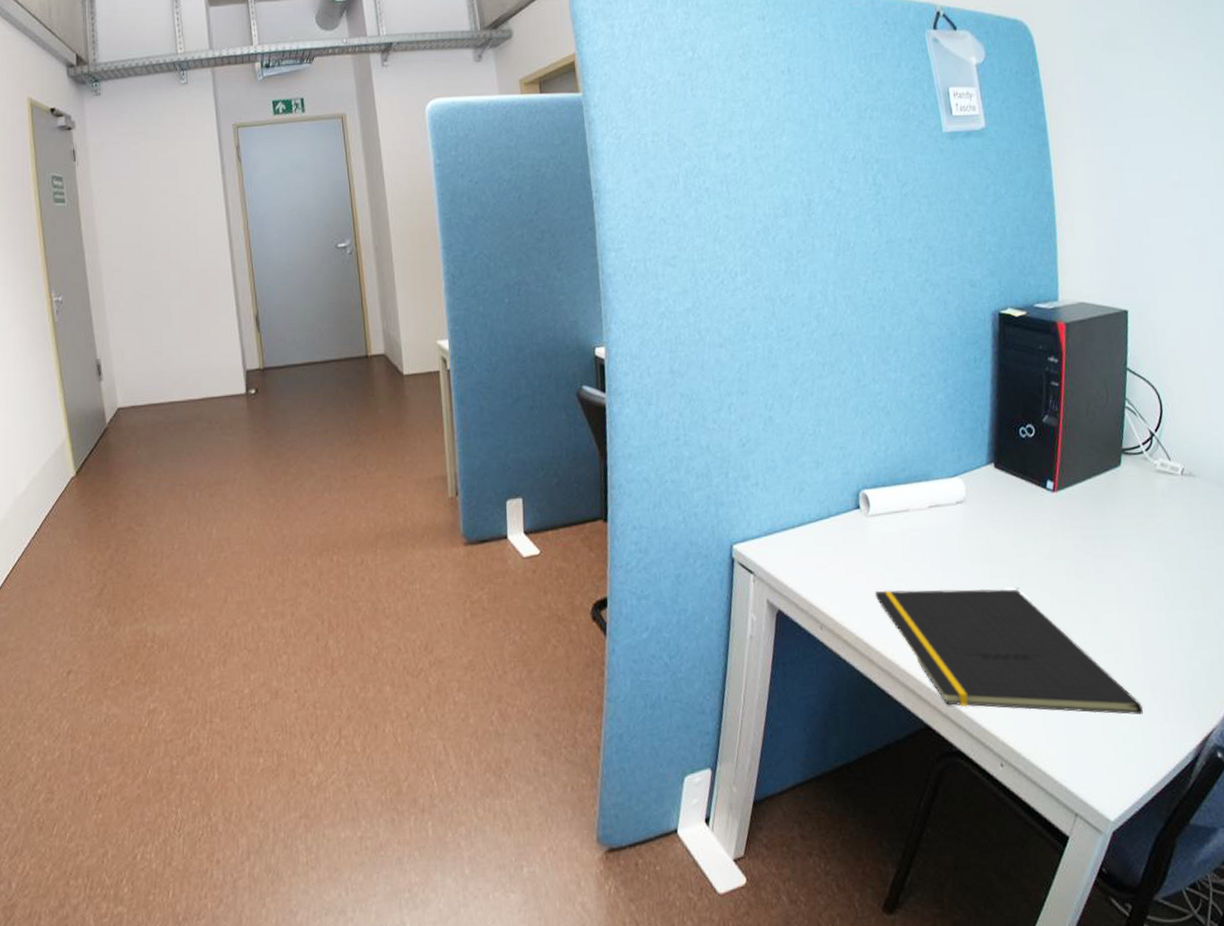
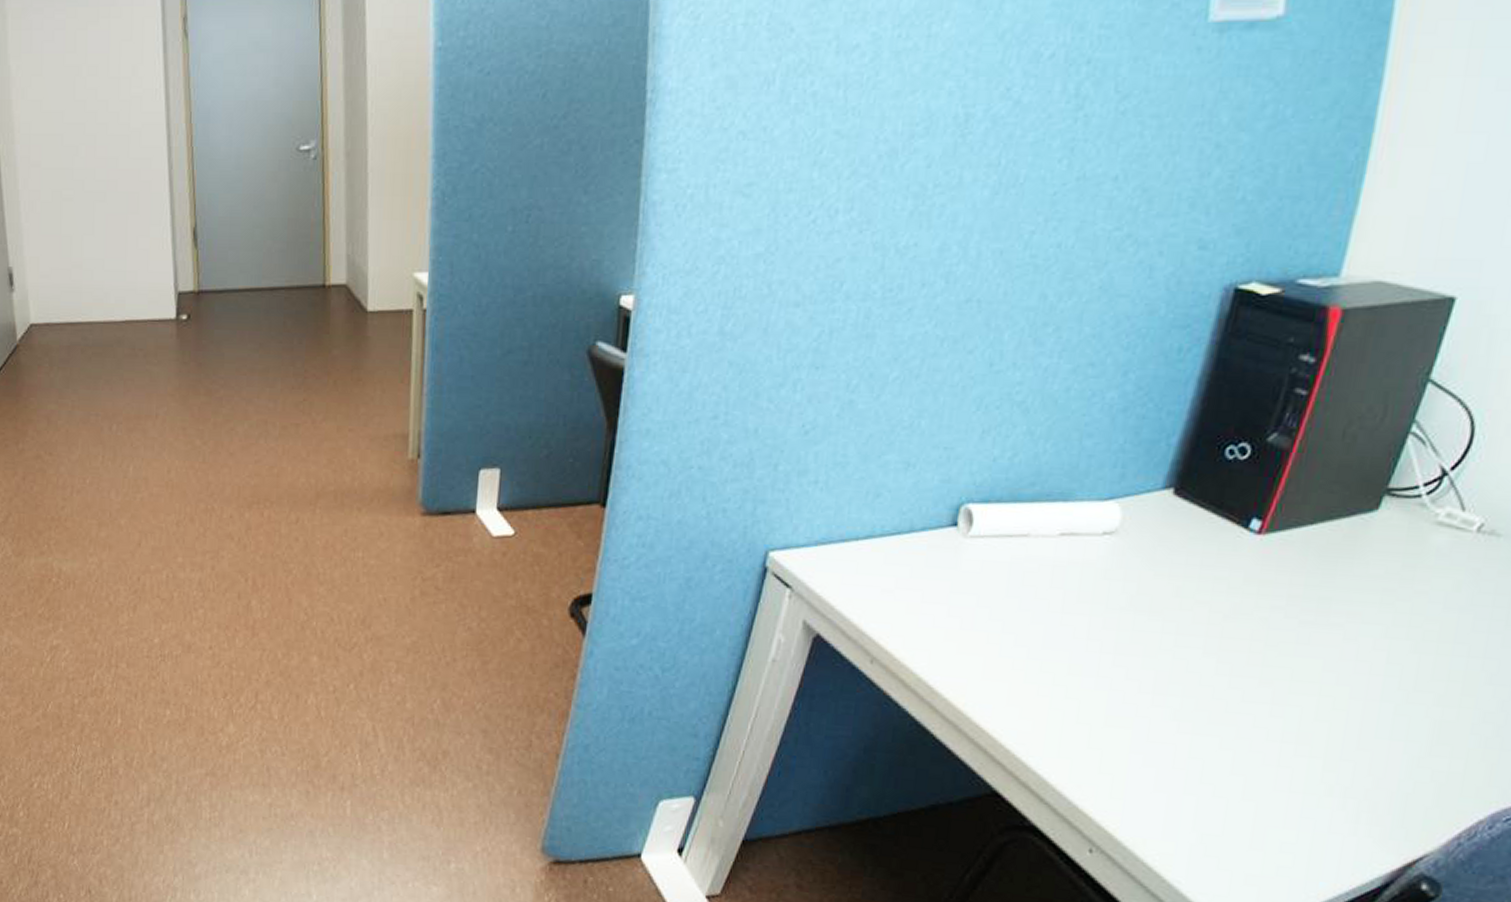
notepad: present [874,588,1143,715] -> none [955,627,1321,822]

